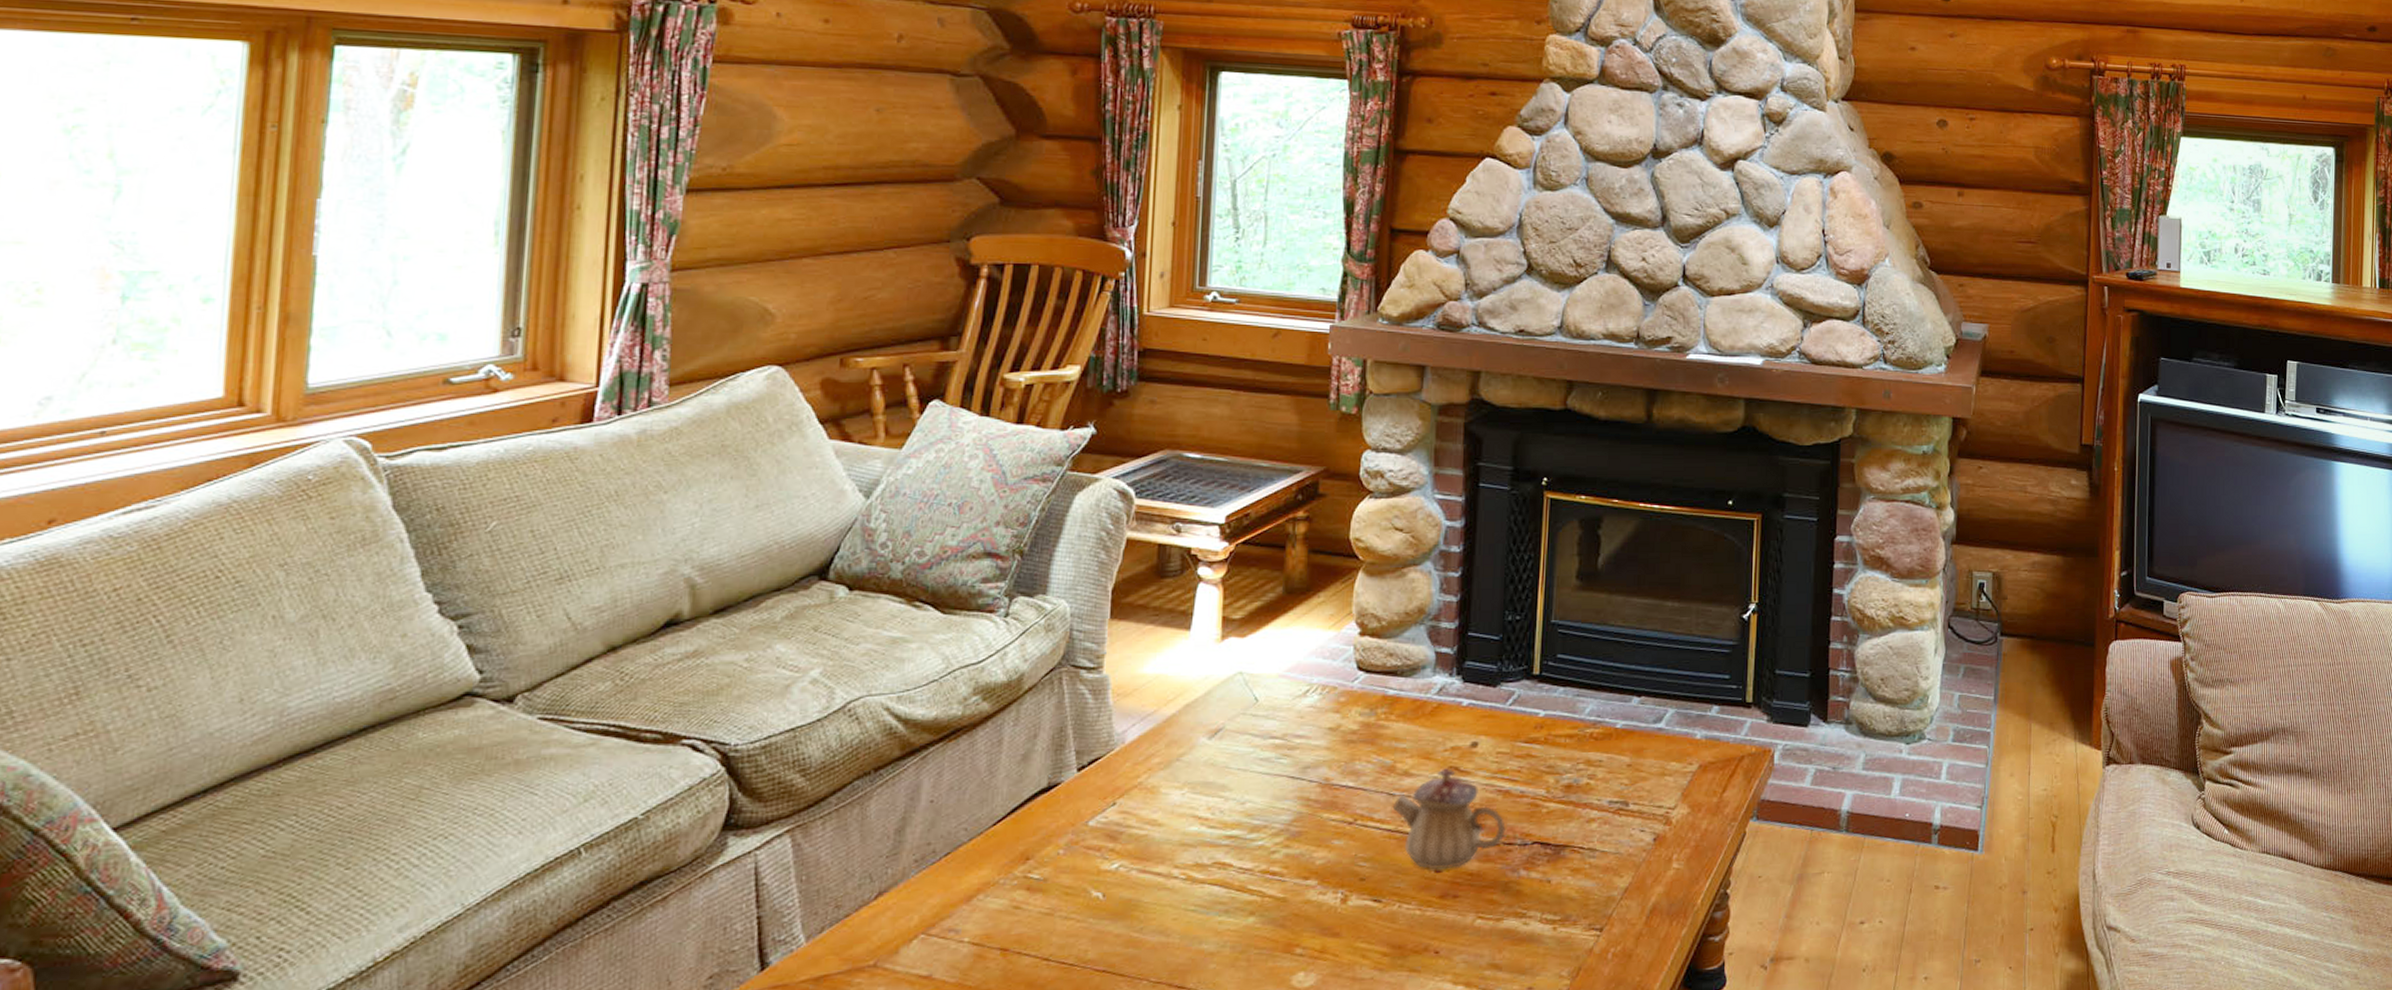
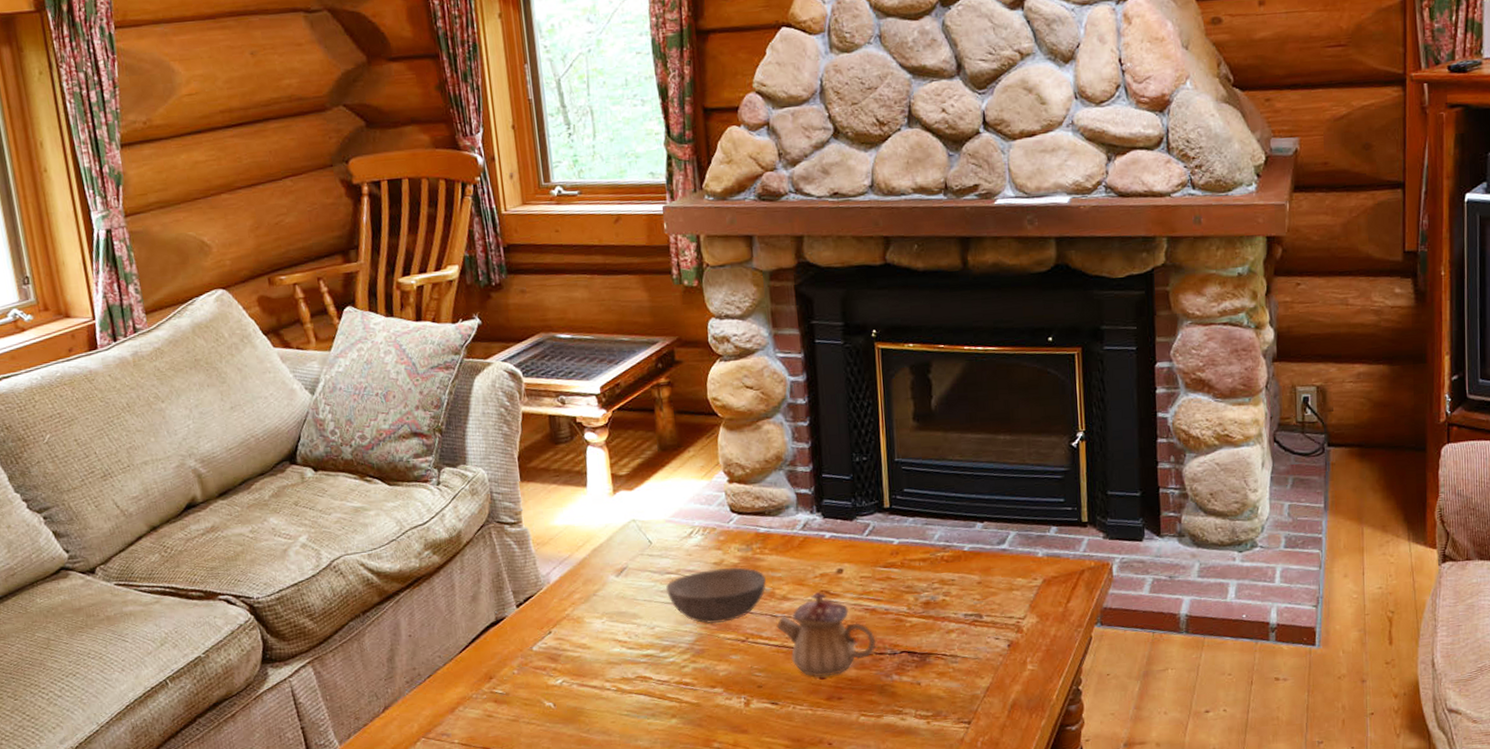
bowl: none [1266,733,1388,802] -> present [665,566,767,624]

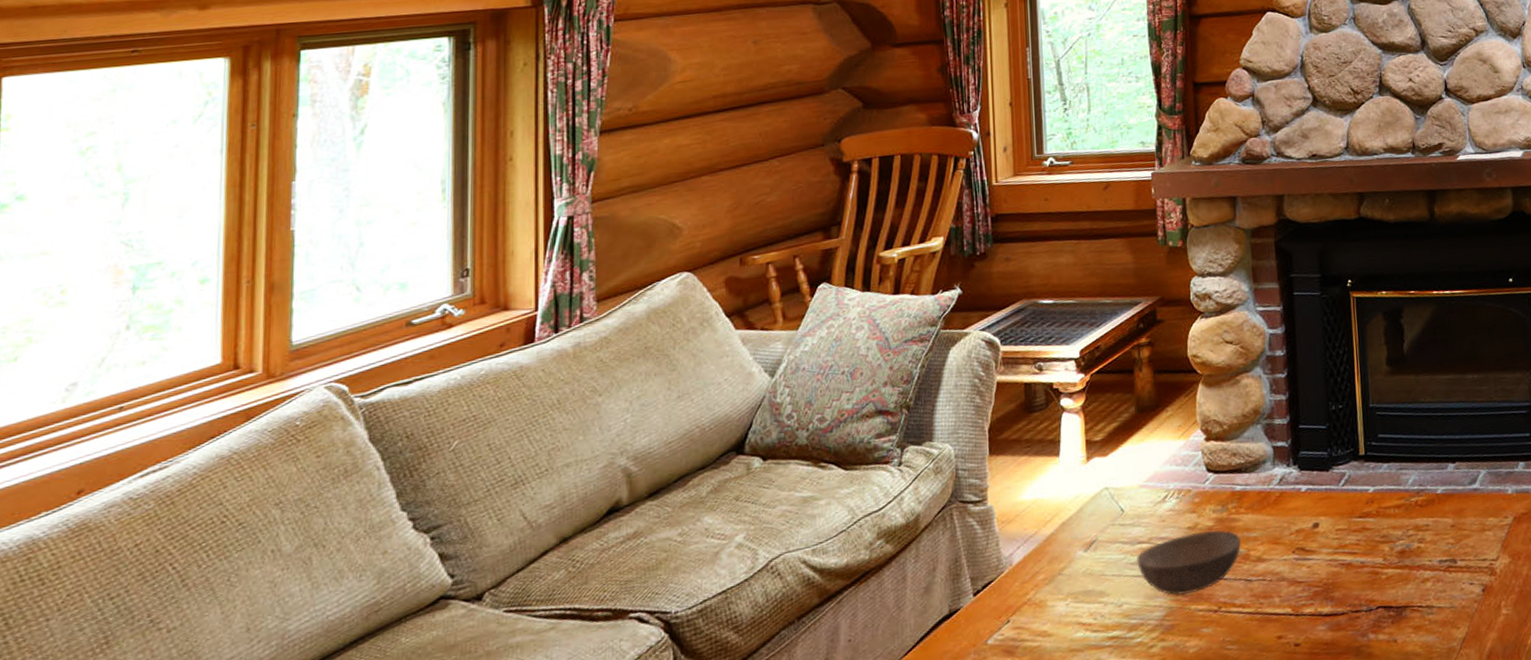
teapot: present [776,592,876,678] -> none [1250,550,1352,645]

